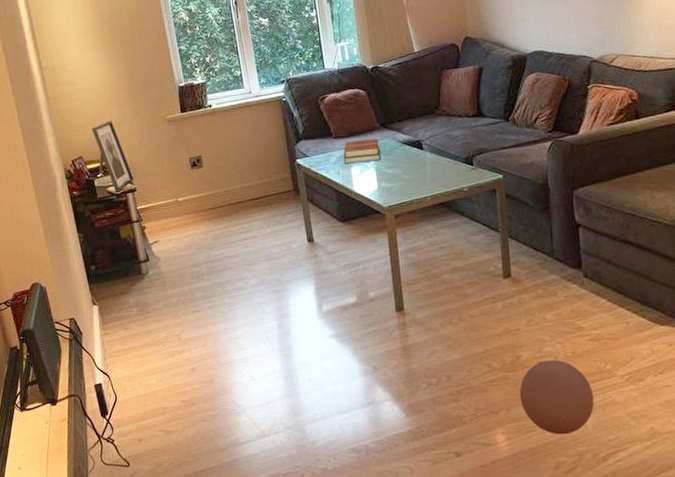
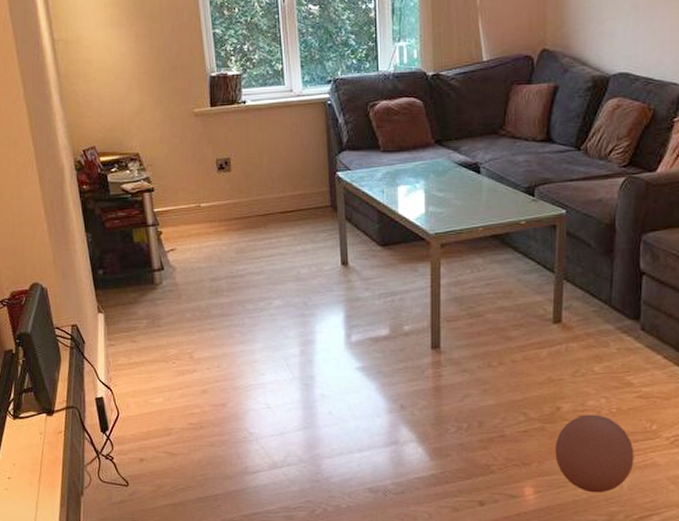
picture frame: present [91,120,135,192] -> none [107,108,153,191]
books: present [343,139,382,165] -> none [391,157,433,183]

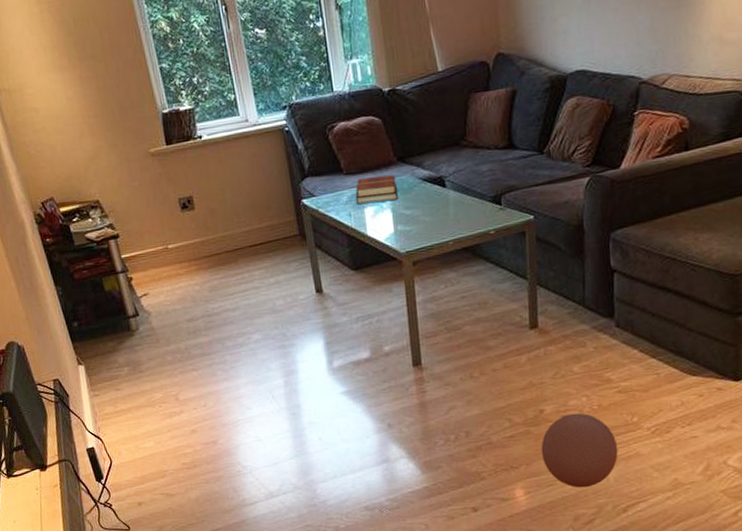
books: none [391,157,433,183] -> present [355,175,399,205]

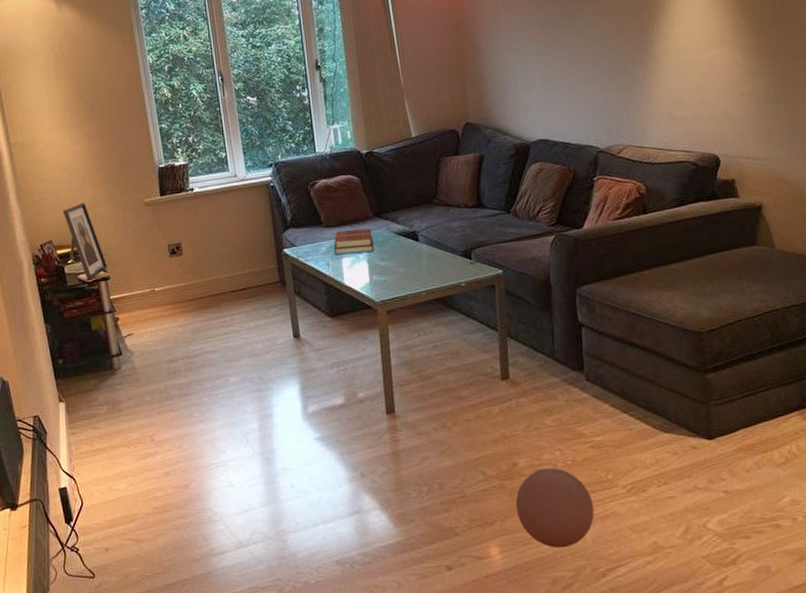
picture frame: none [61,154,117,239] -> present [62,202,108,280]

